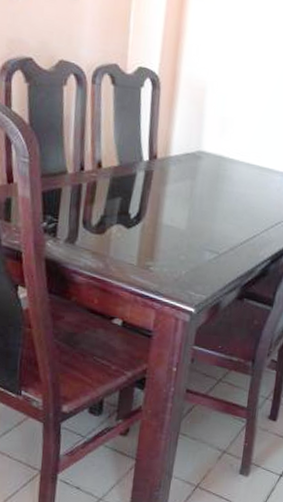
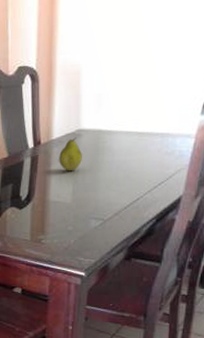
fruit: none [175,158,201,195] -> present [59,137,82,172]

